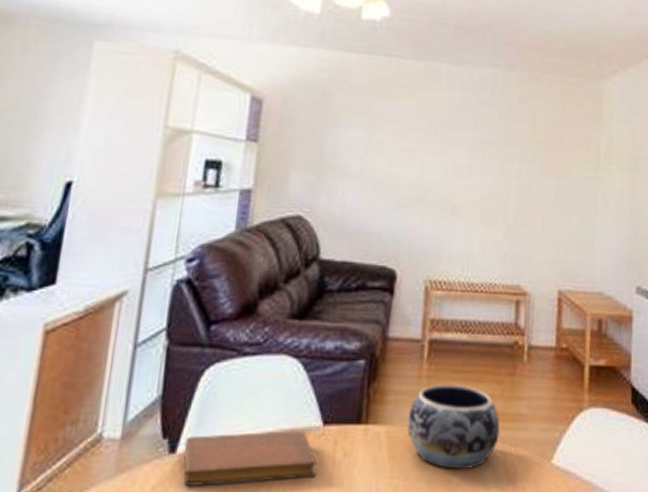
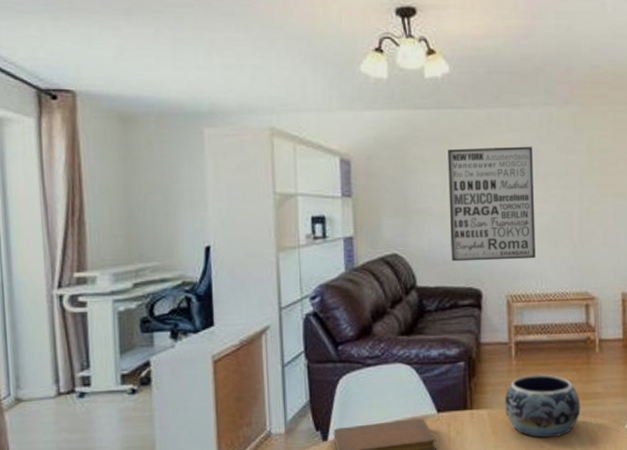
wall art: none [365,101,473,239] -> present [448,146,536,262]

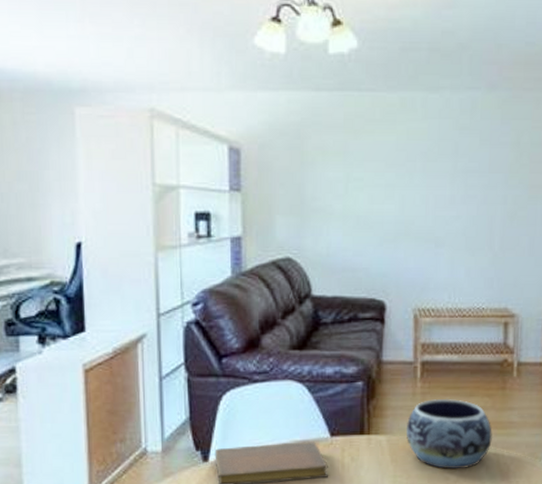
wall art: present [448,146,536,262] -> none [352,137,452,269]

